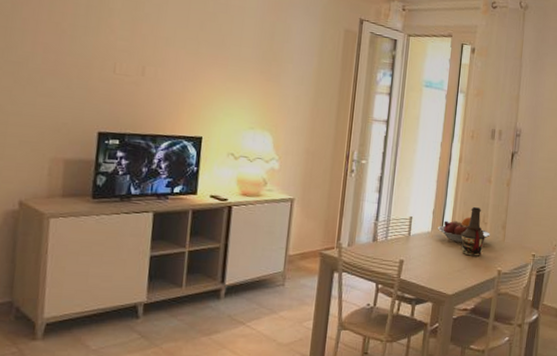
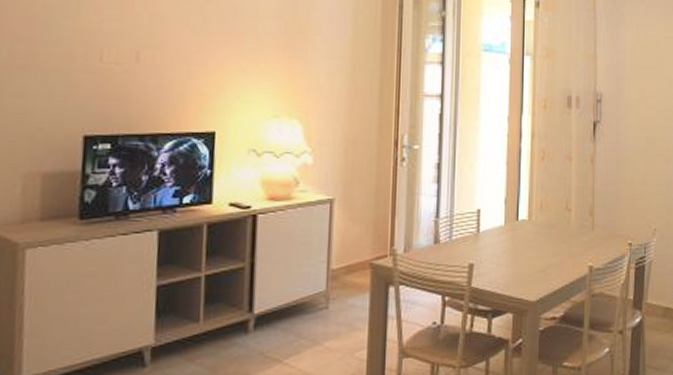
fruit bowl: present [437,216,491,243] -> none [511,203,577,237]
bottle: present [461,207,485,256] -> none [542,192,570,251]

